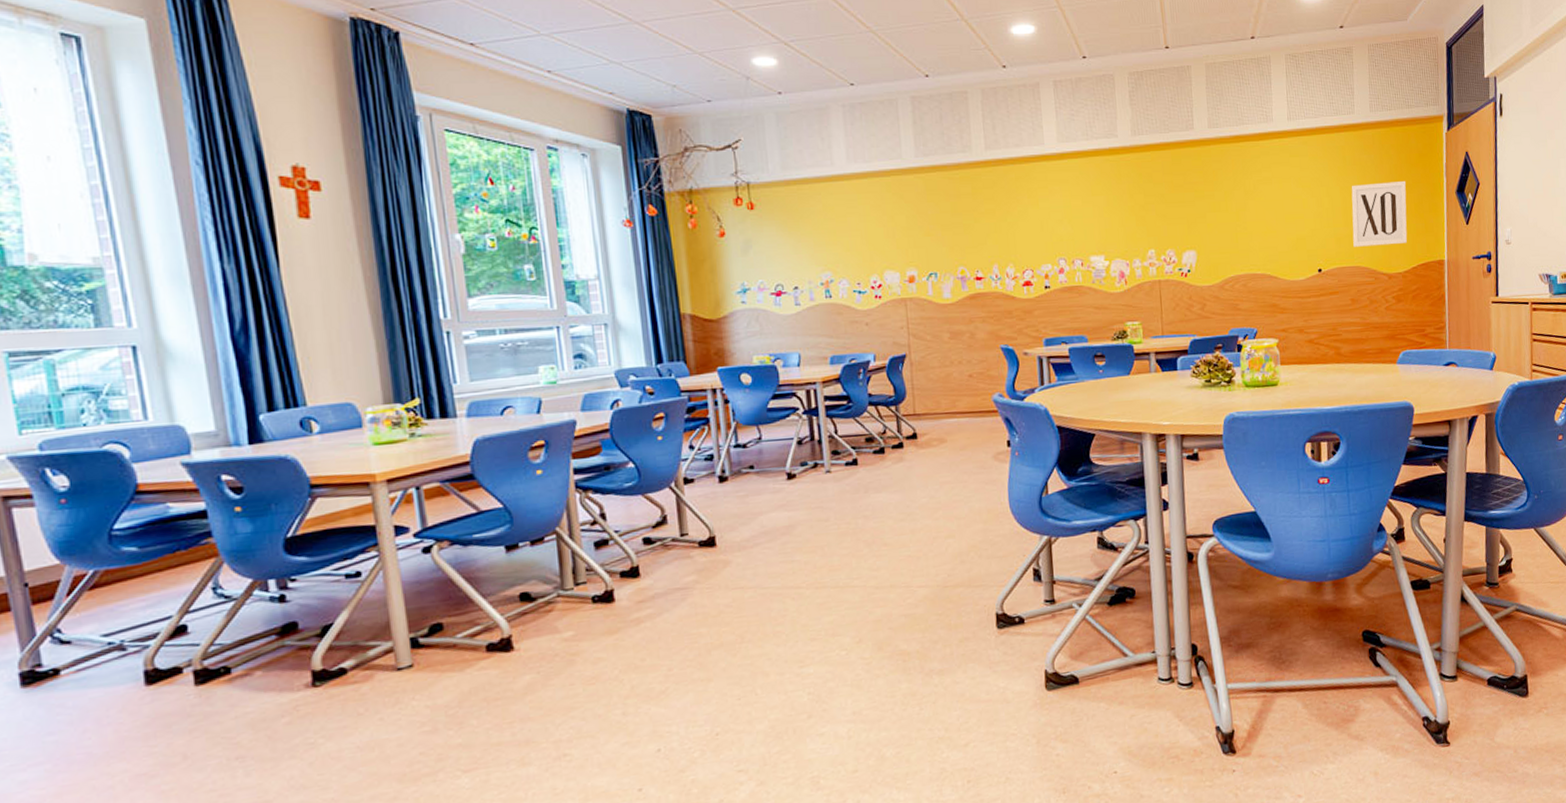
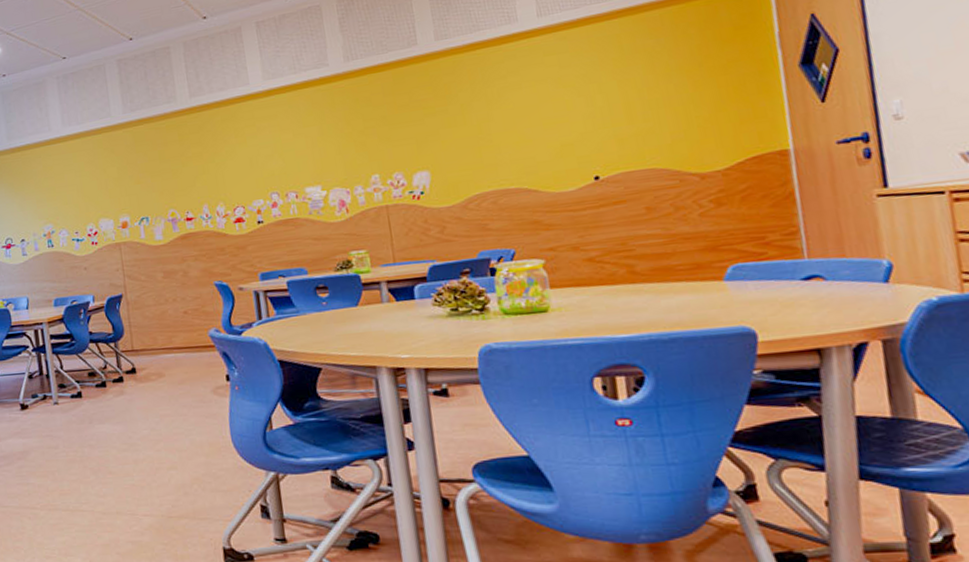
wall art: present [1351,181,1408,247] -> none [634,62,726,147]

